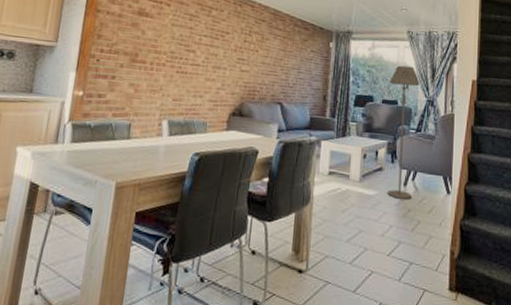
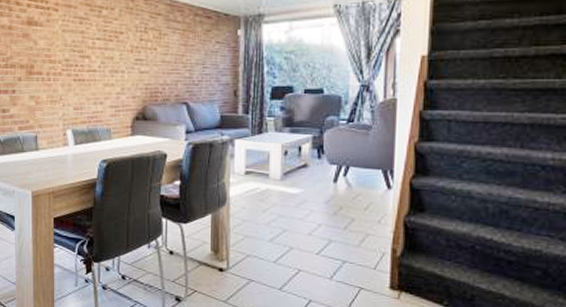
floor lamp: present [388,65,420,199] -> none [312,47,351,196]

